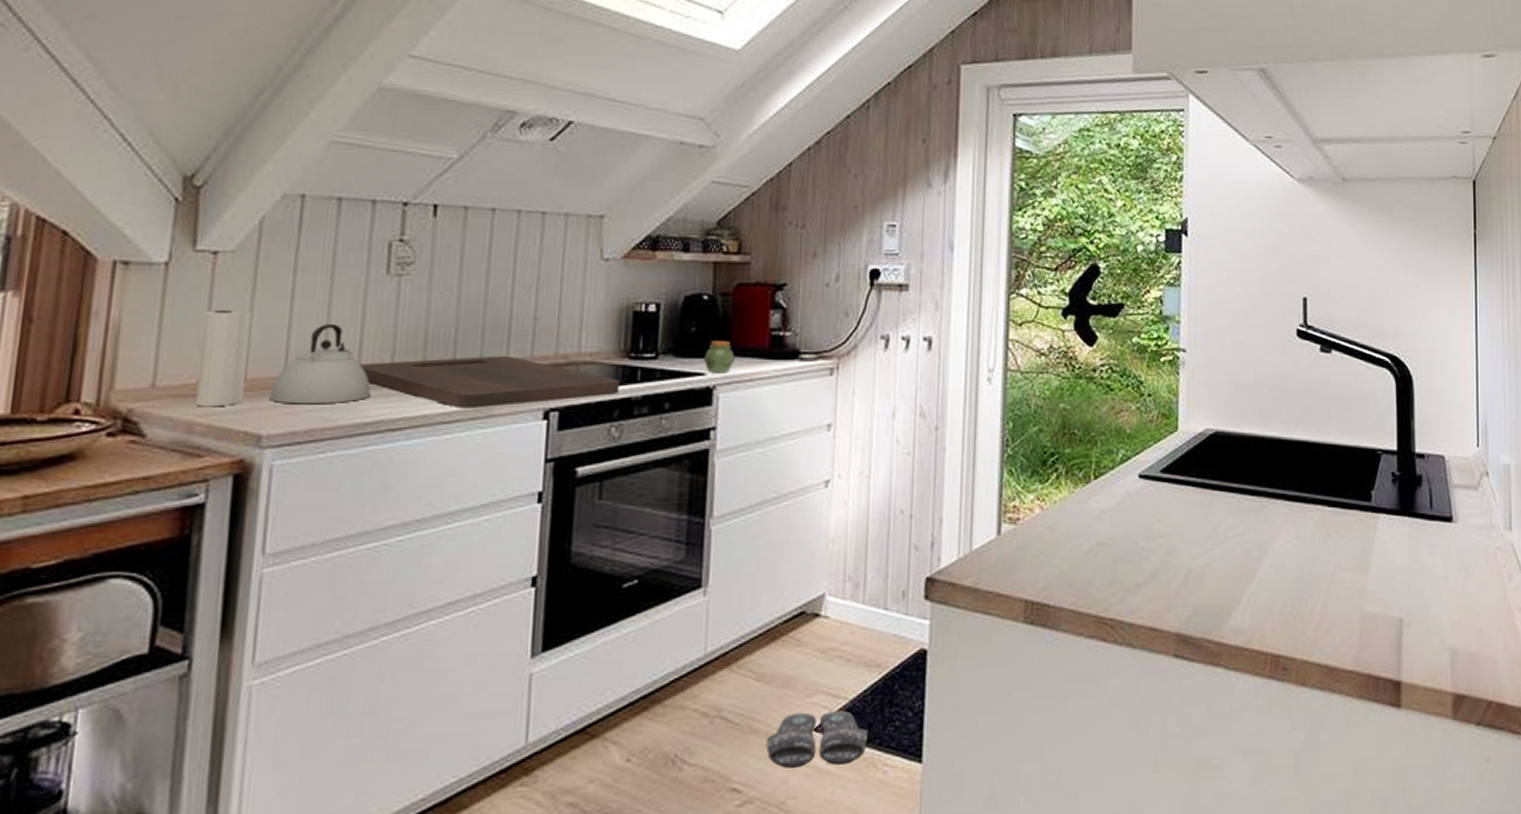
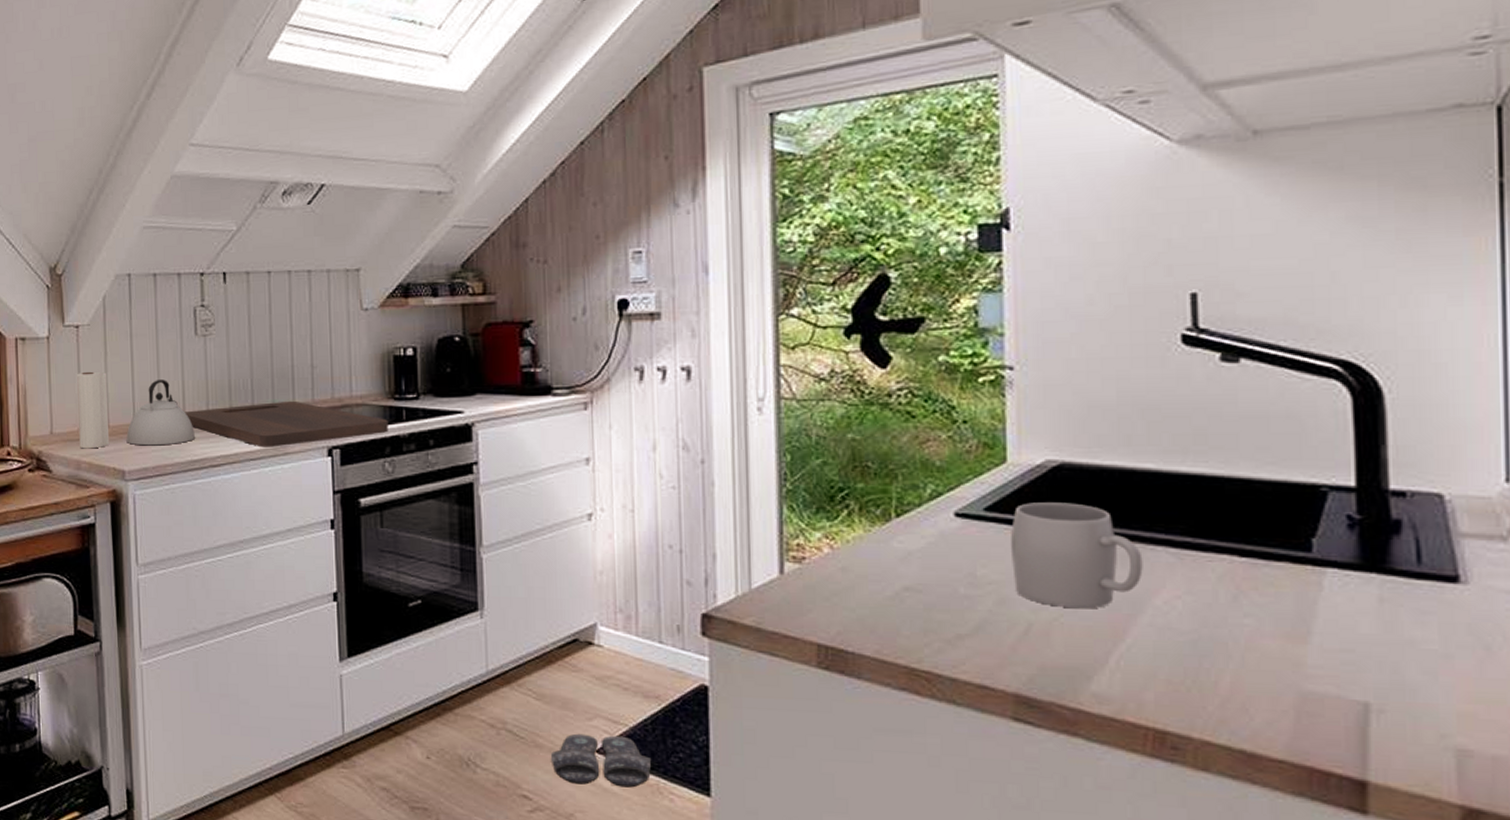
jar: present [704,341,735,375] -> none [461,380,490,412]
mug: none [1177,465,1268,555] -> present [1010,502,1143,609]

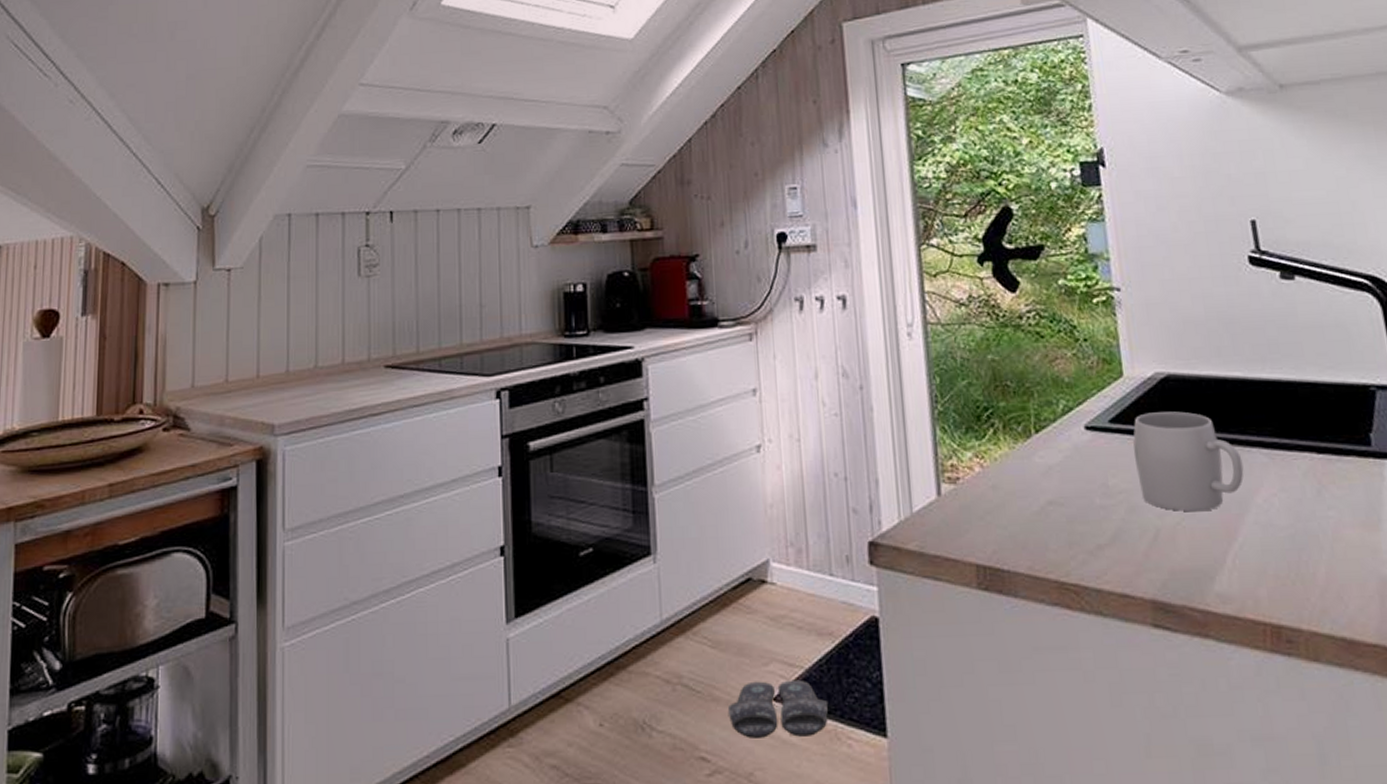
paper towel roll: present [76,371,110,449] -> none [224,317,260,403]
kettle: present [126,378,195,446] -> none [278,323,354,396]
cutting board: present [184,400,389,448] -> none [343,341,559,393]

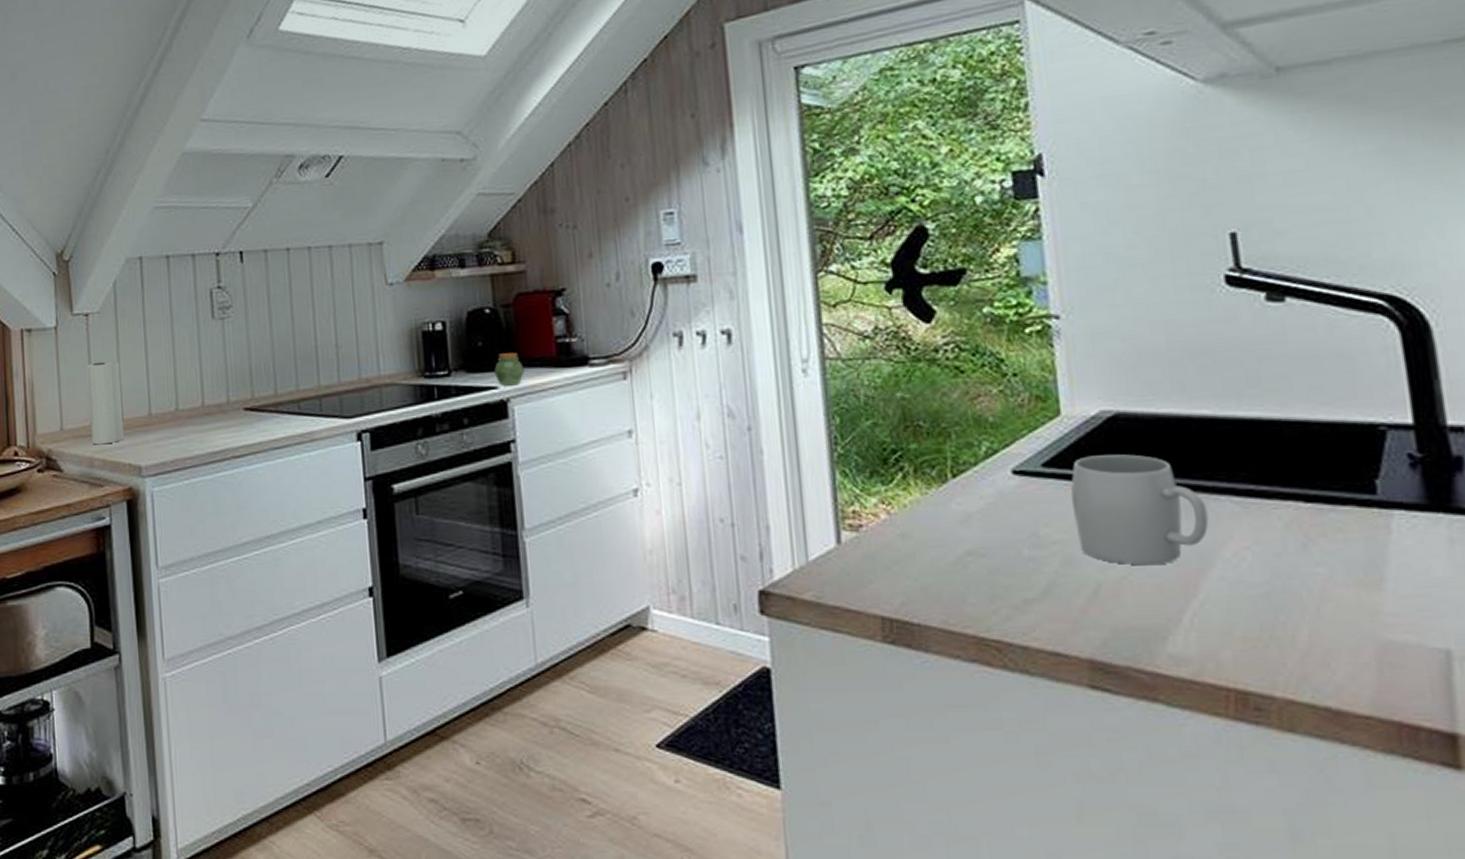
paper towel roll: none [224,317,260,403] -> present [86,361,125,445]
jar: none [631,314,659,347] -> present [494,353,524,387]
slippers: present [727,679,829,738] -> none [608,727,716,784]

